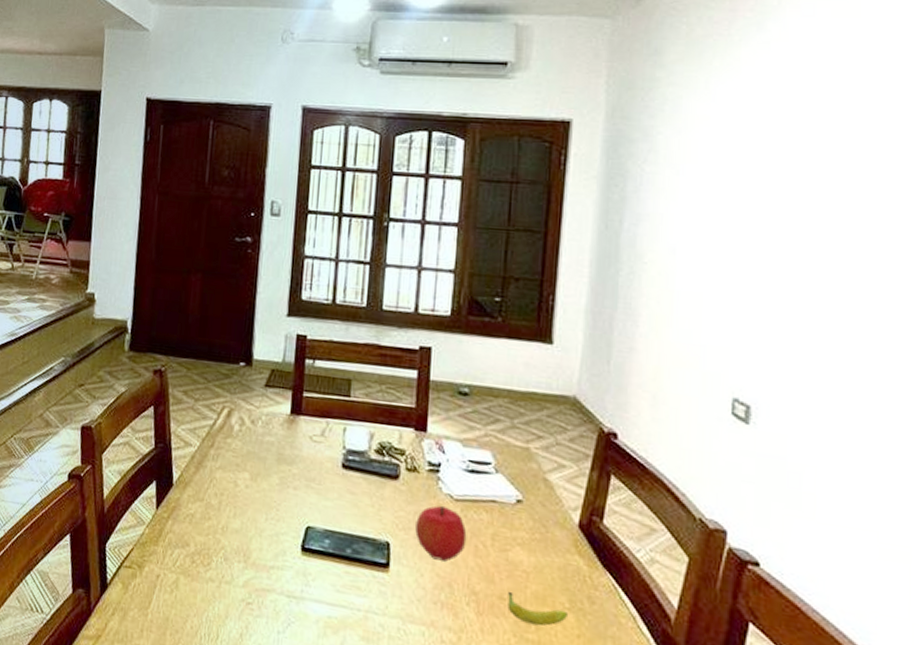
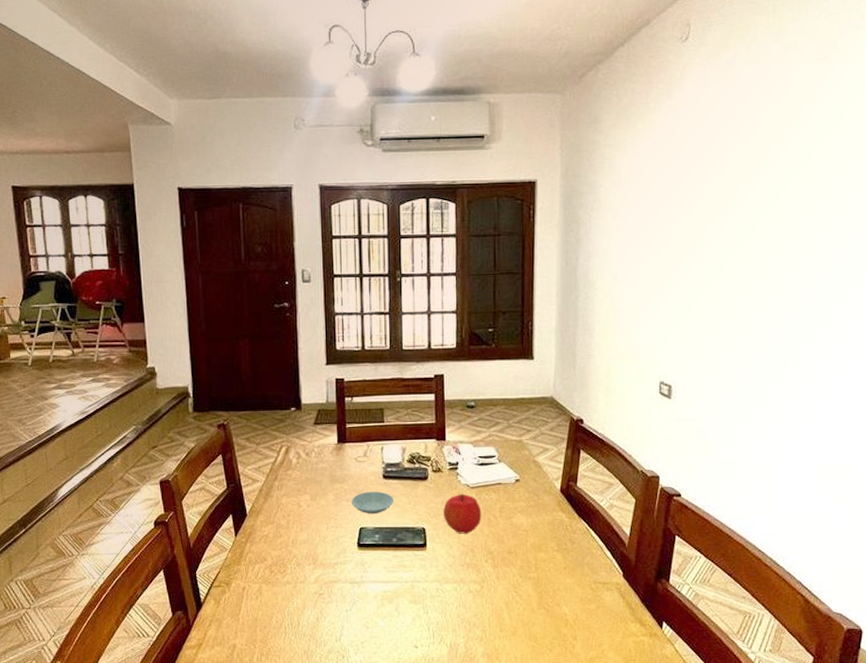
saucer: none [299,481,354,512] -> present [351,491,395,515]
fruit: present [507,592,567,626] -> none [514,547,556,567]

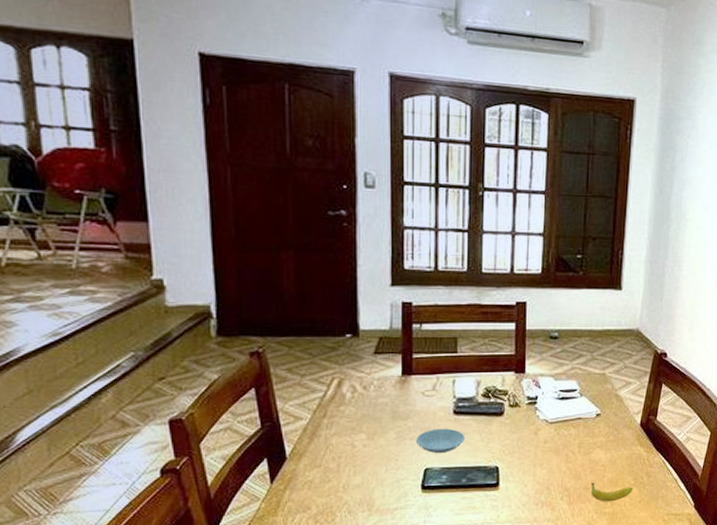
fruit: present [443,493,482,534] -> none [519,429,560,472]
fruit: none [514,547,556,567] -> present [591,483,633,502]

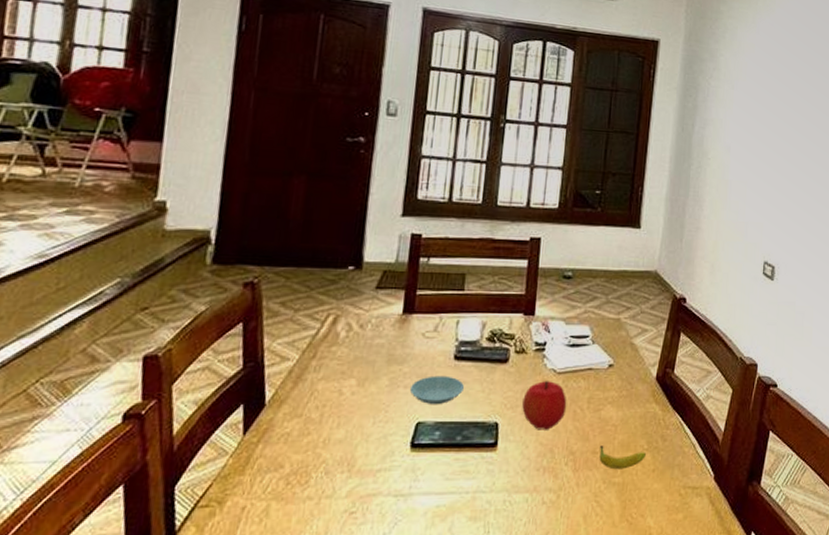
fruit: none [519,429,560,472] -> present [522,380,567,430]

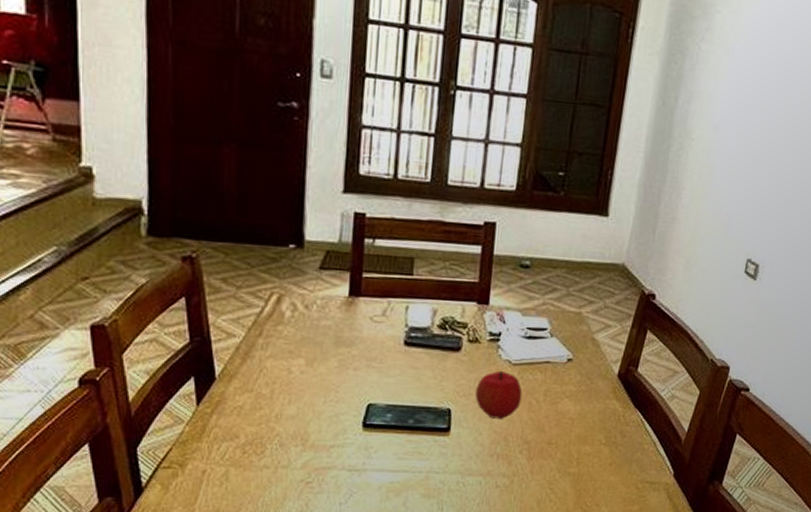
saucer: present [409,375,465,405] -> none [359,360,416,389]
fruit: present [599,446,646,470] -> none [554,438,603,461]

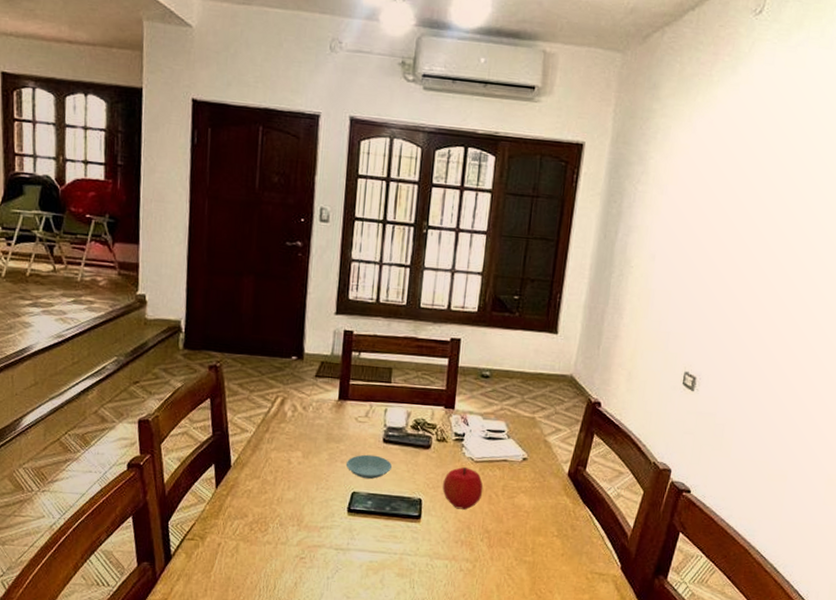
saucer: none [359,360,416,389] -> present [345,454,393,479]

